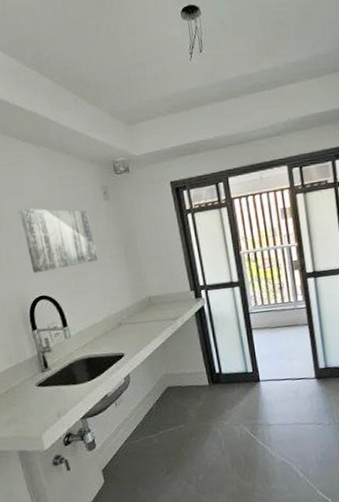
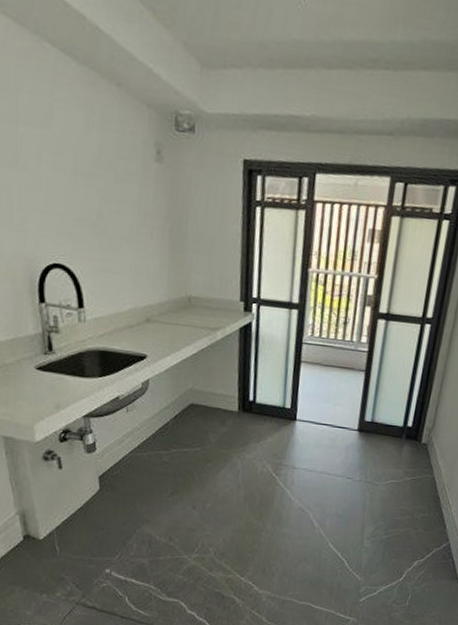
wall art: present [19,208,98,274] -> none [42,144,135,238]

